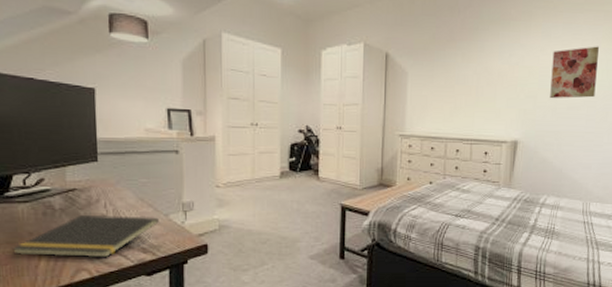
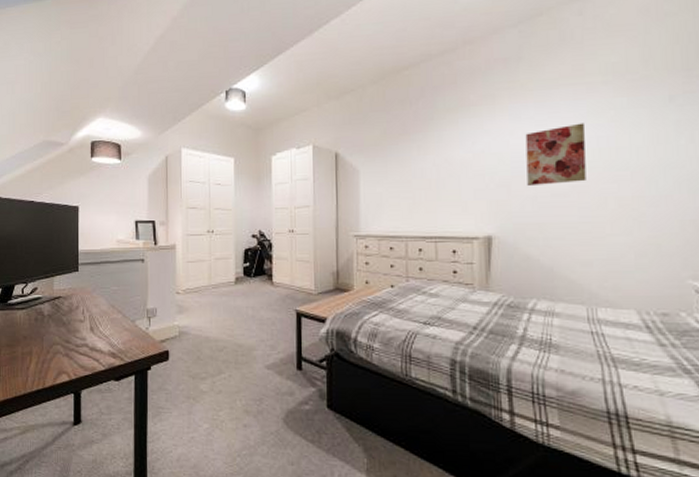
notepad: present [11,214,159,258] -> none [10,320,127,362]

